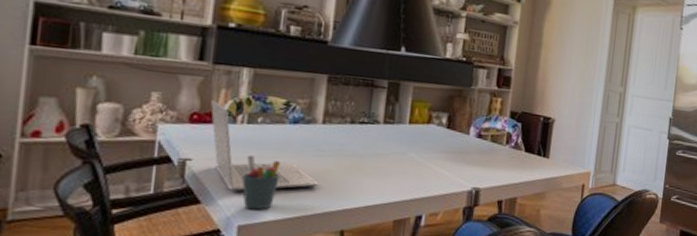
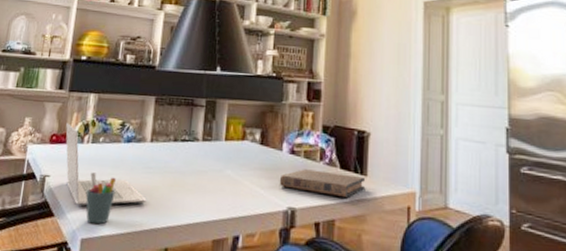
book: none [464,152,548,177] -> present [279,169,366,197]

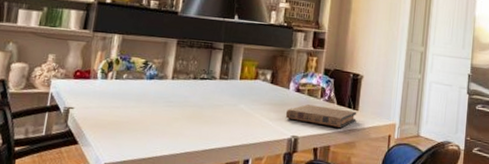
laptop: present [65,123,147,205] -> none [89,60,167,134]
pen holder: present [85,172,116,225] -> none [108,105,138,151]

